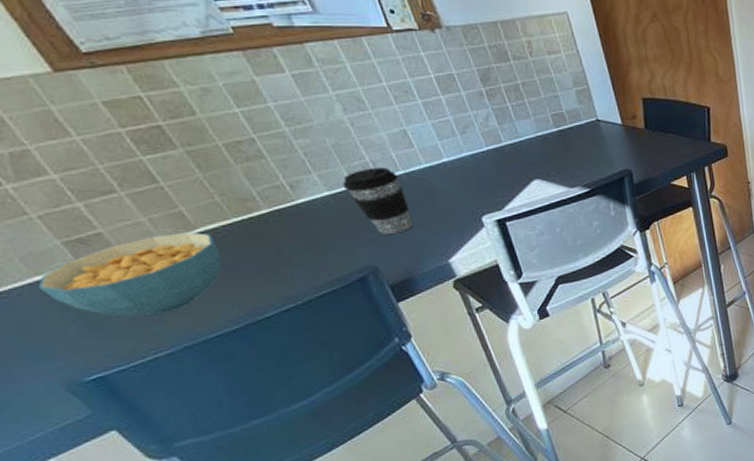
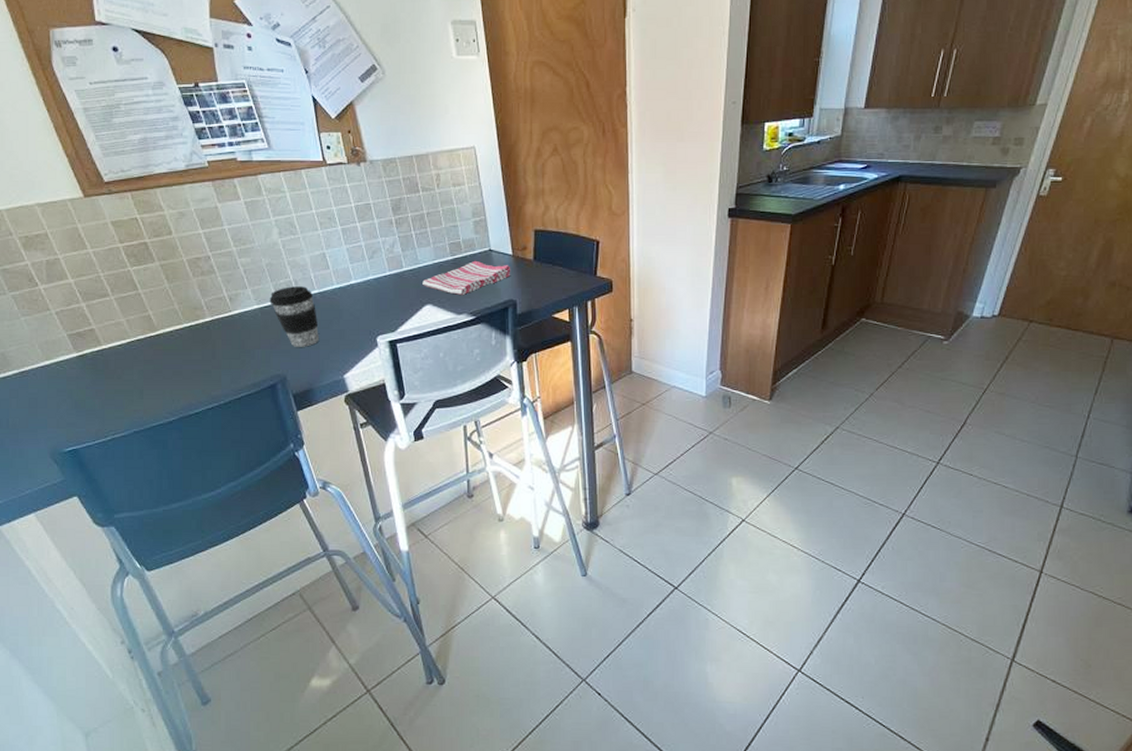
cereal bowl: present [38,232,222,317] -> none [47,333,170,401]
dish towel: none [526,131,623,169] -> present [422,260,511,296]

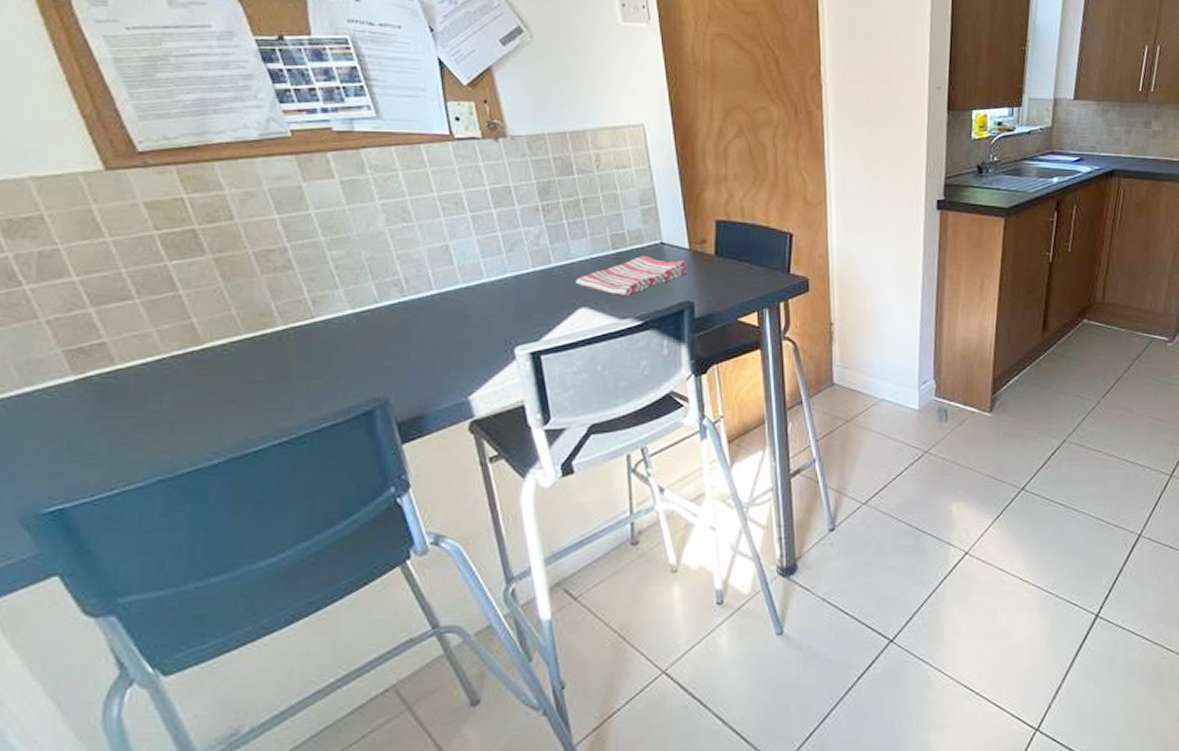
coffee cup: present [269,286,320,347] -> none [369,286,437,362]

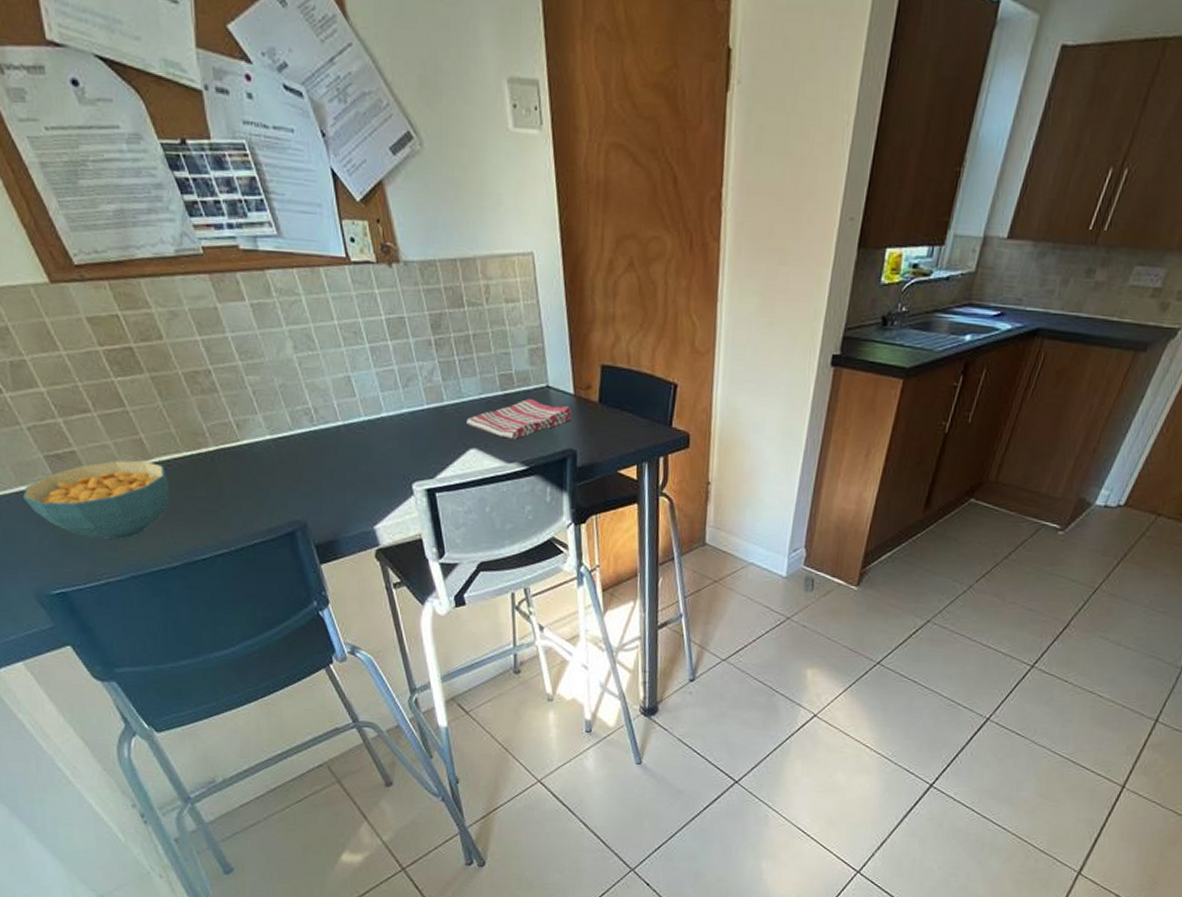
cereal bowl: none [26,347,221,440] -> present [23,460,169,540]

